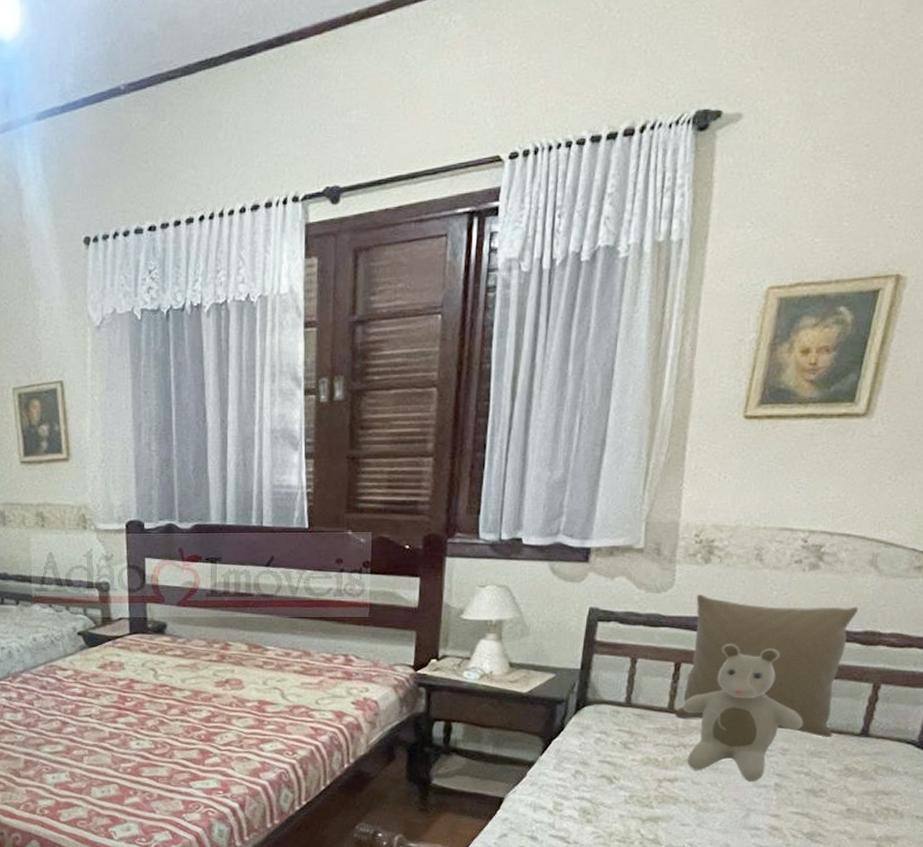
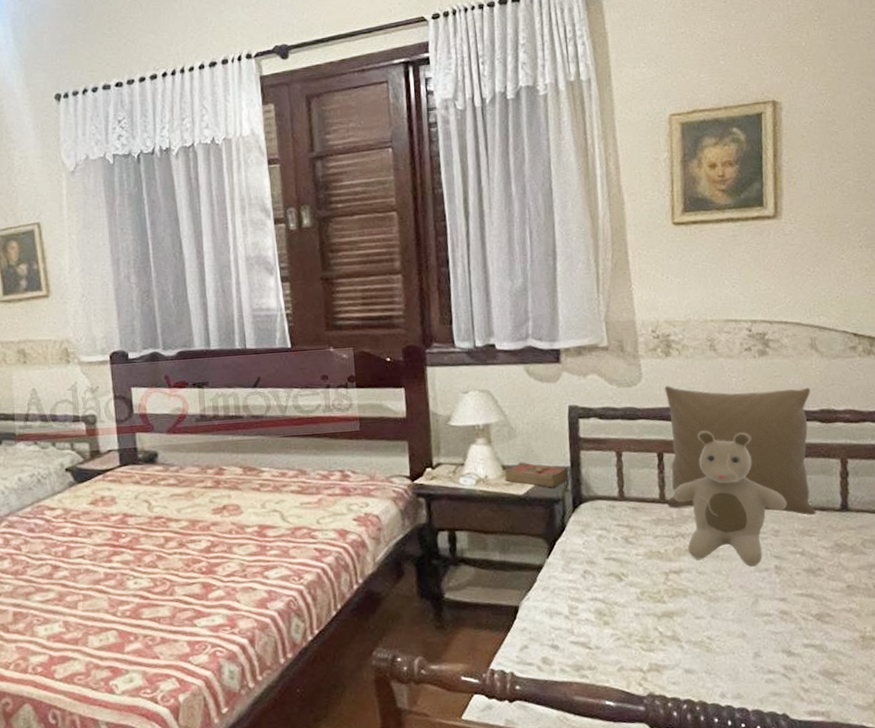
book: none [510,660,578,688] -> present [504,461,569,488]

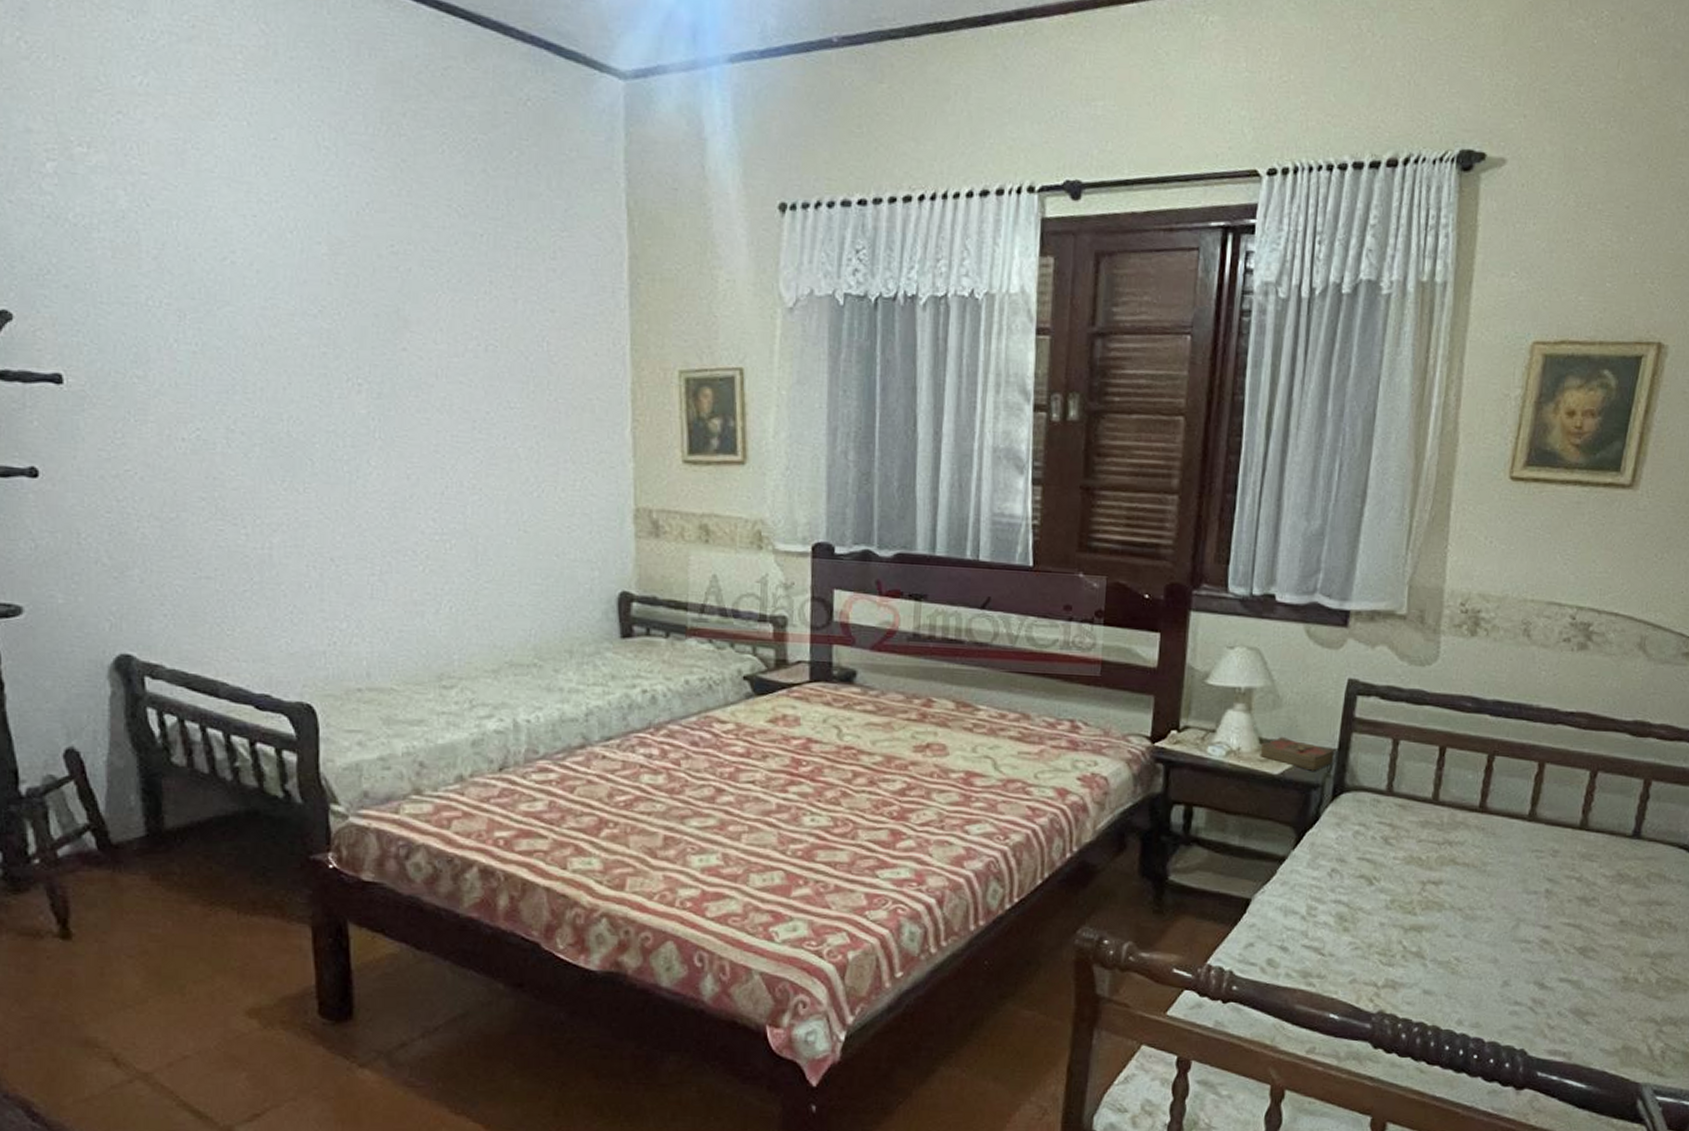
pillow: present [664,386,816,515] -> none [1440,670,1629,838]
teddy bear: present [673,430,787,567] -> none [1448,727,1574,887]

